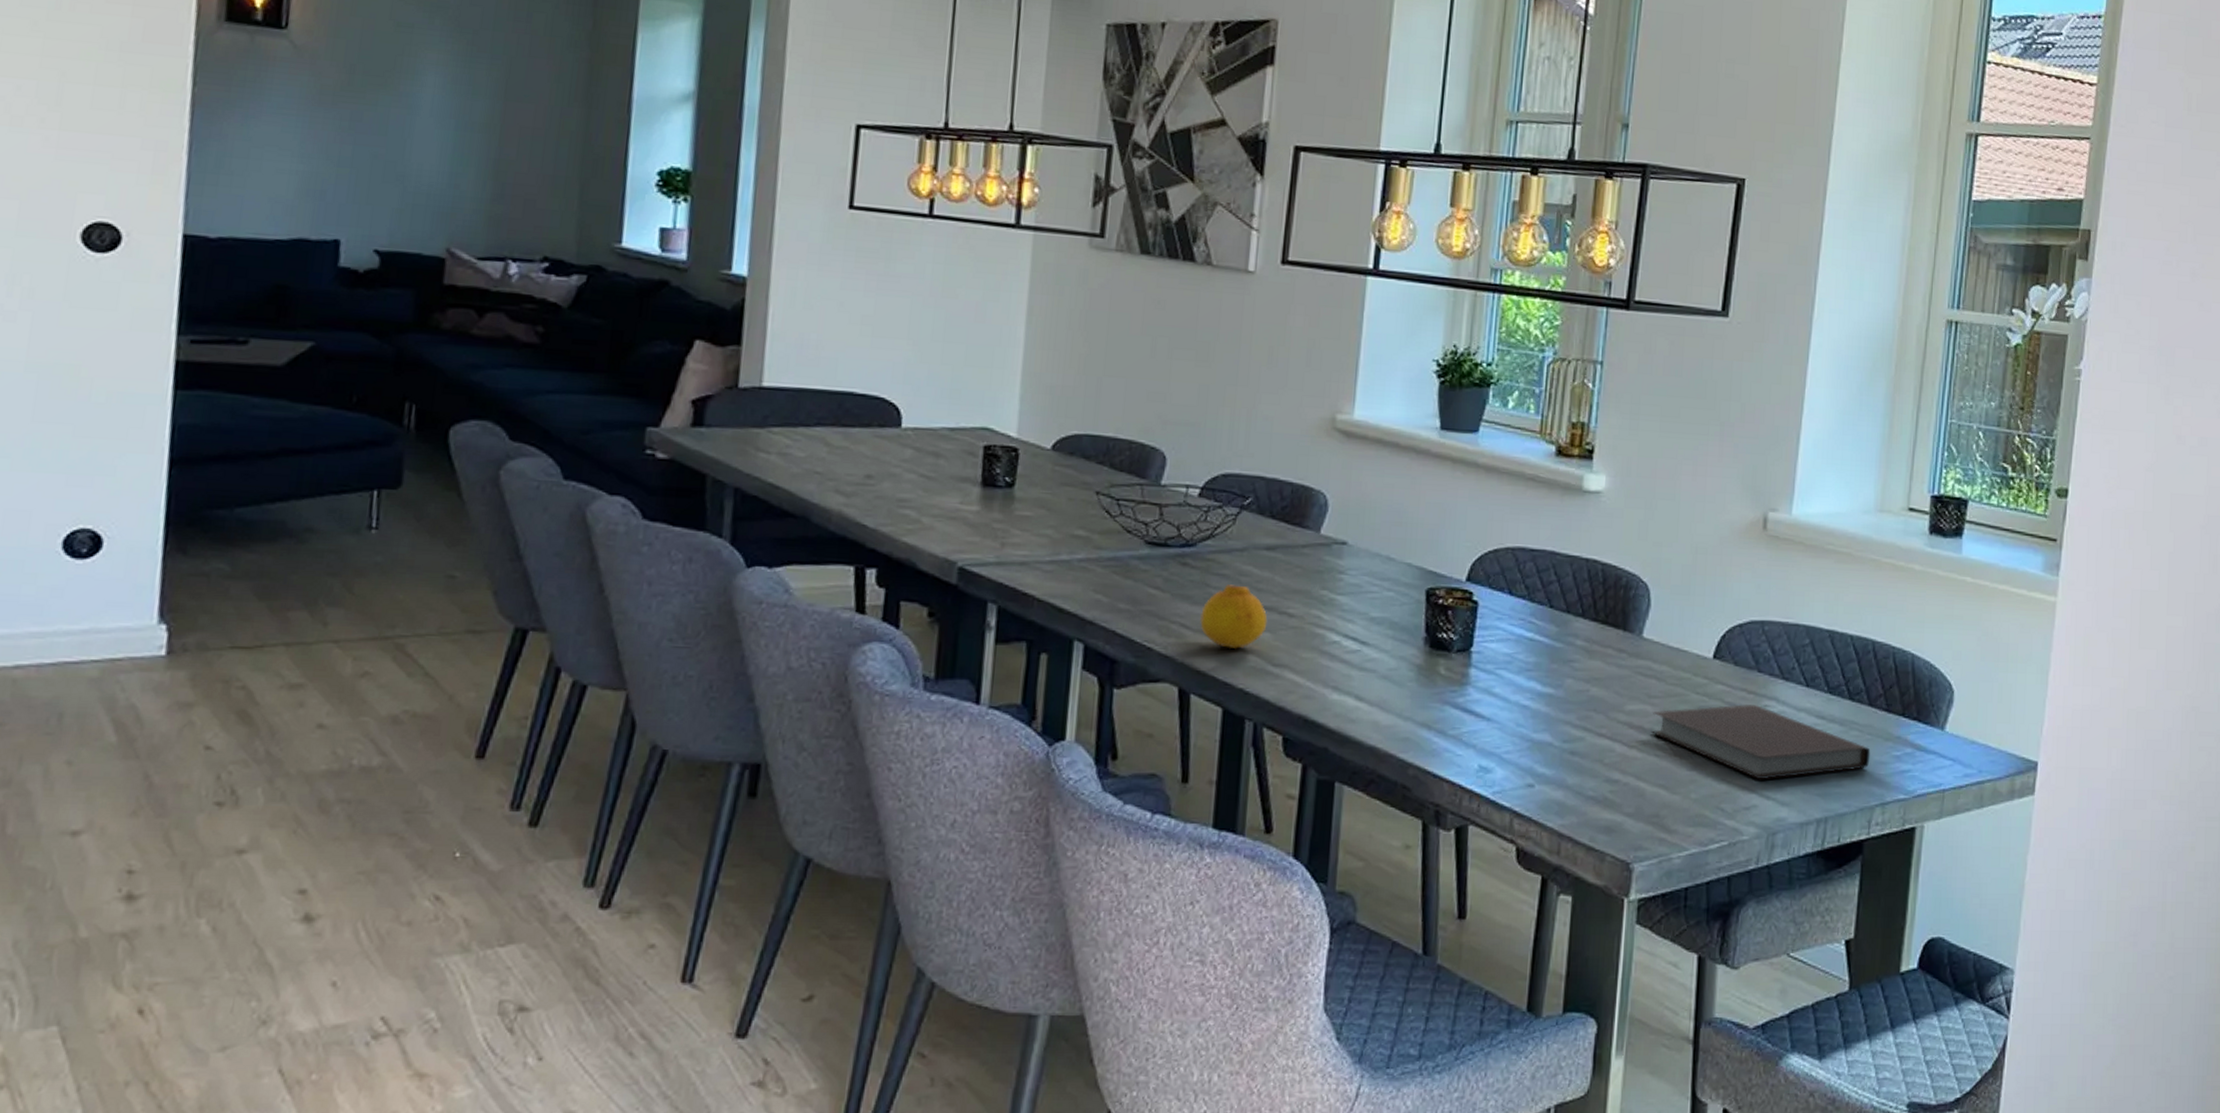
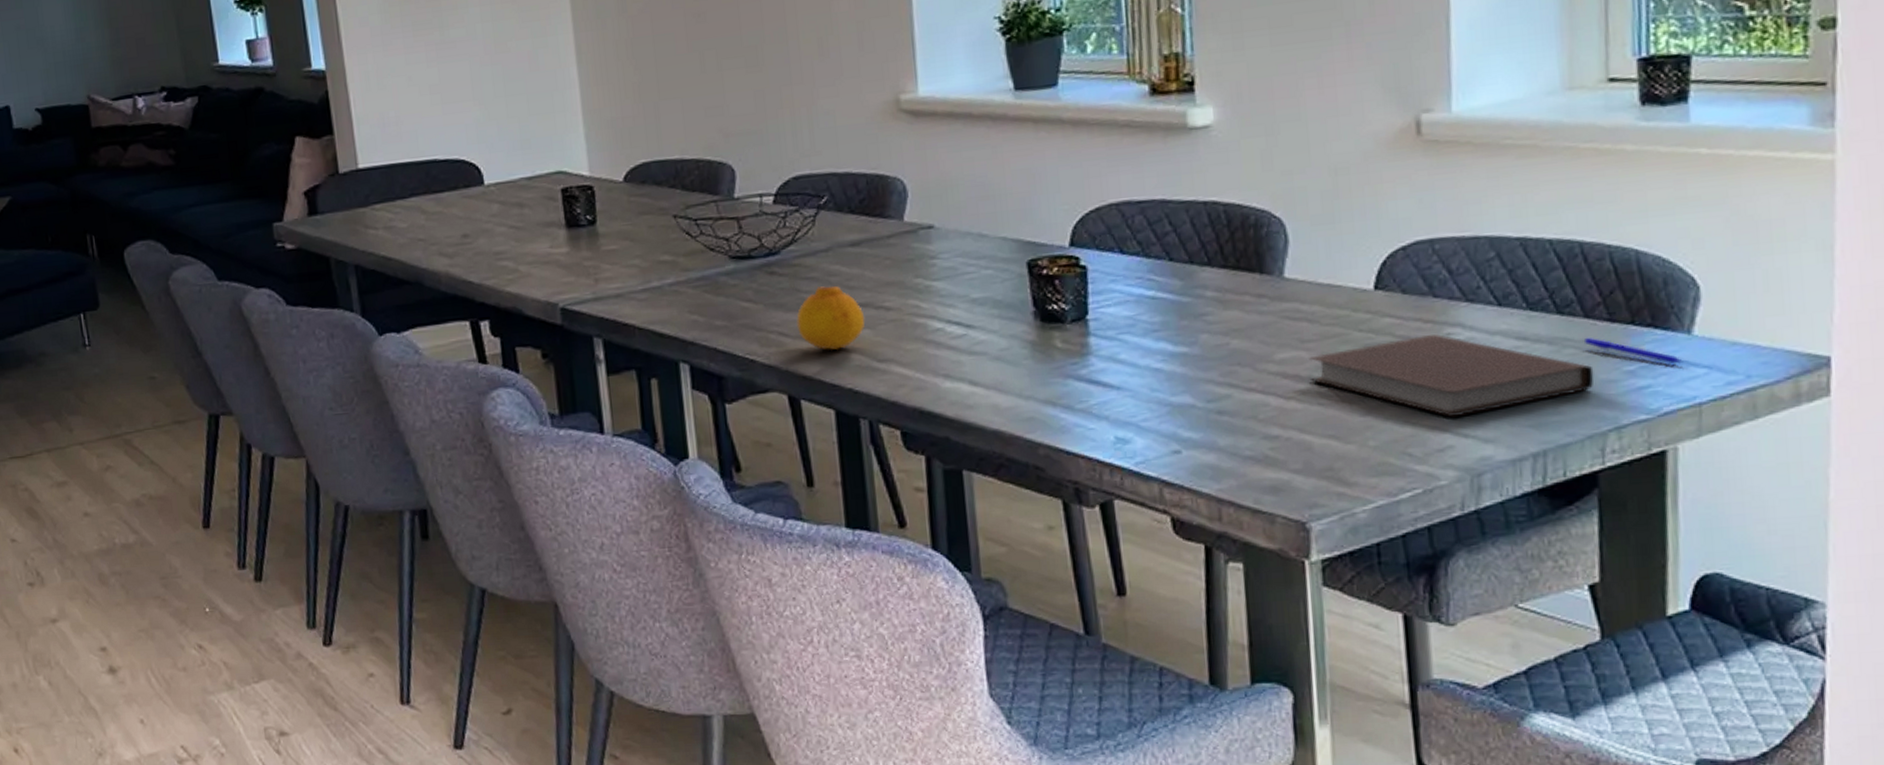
pen: none [1866,722,1936,755] -> present [1583,337,1683,364]

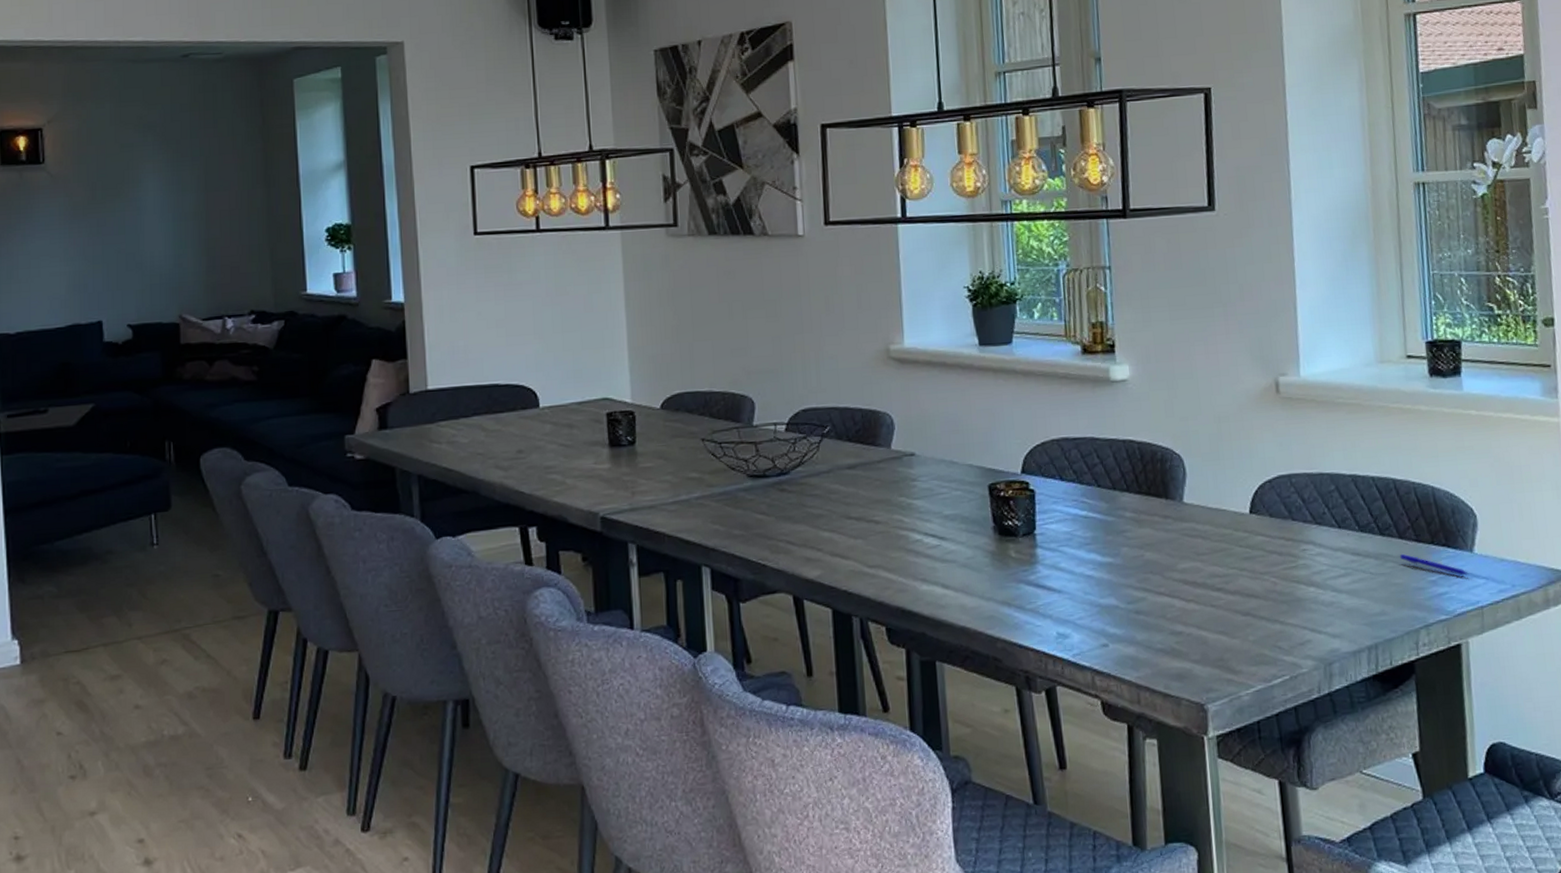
fruit: present [796,285,865,351] -> none [802,501,859,558]
notebook: present [1309,334,1594,418] -> none [1203,550,1408,617]

